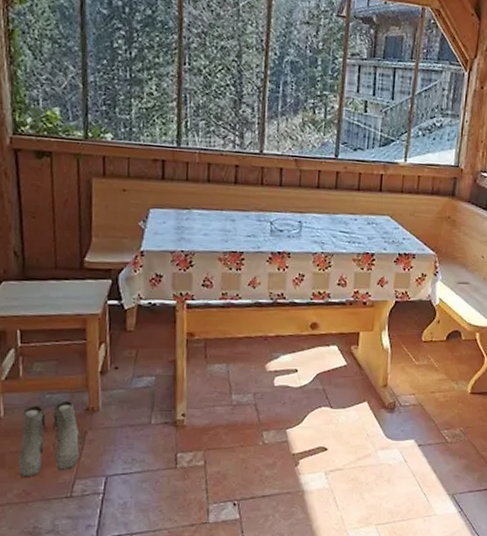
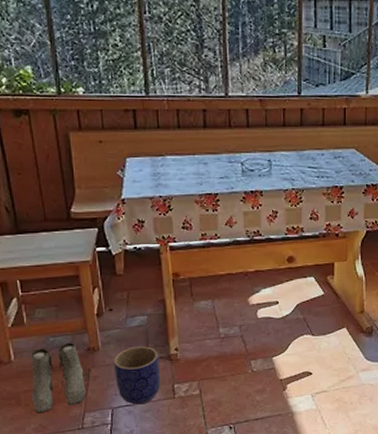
planter: none [112,409,164,474] -> present [113,346,161,405]

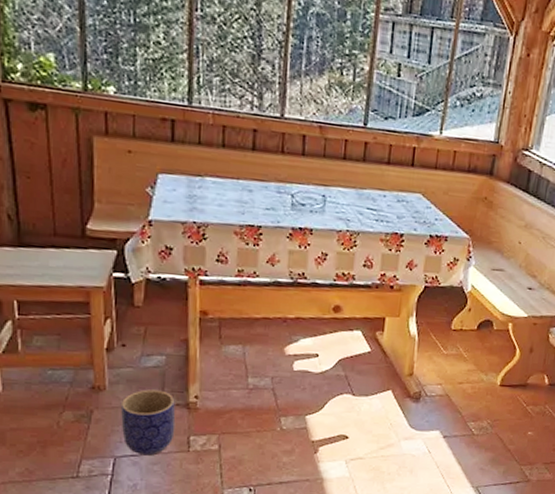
boots: present [31,342,86,414] -> none [20,377,86,456]

